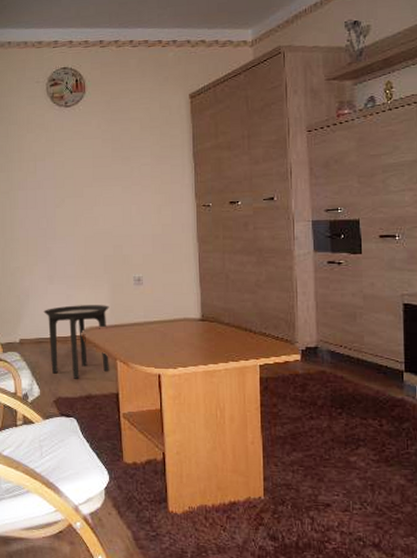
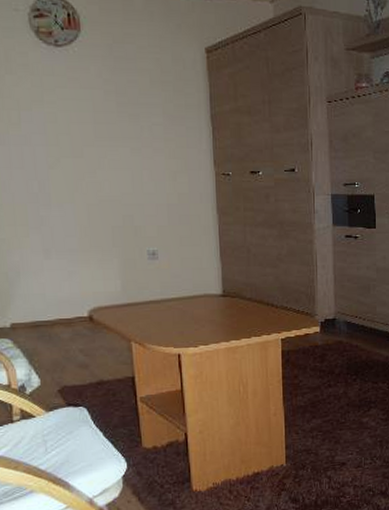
side table: present [43,305,109,379] -> none [39,282,123,365]

